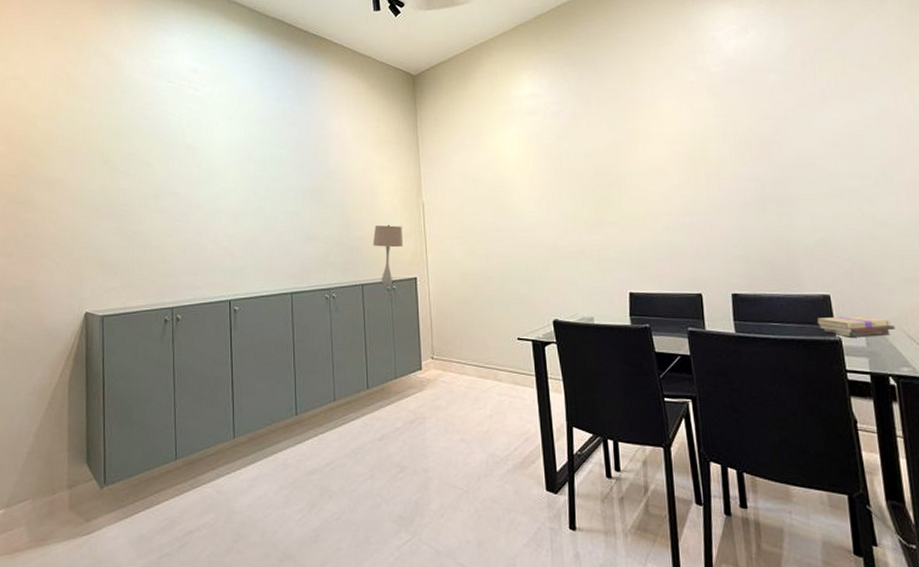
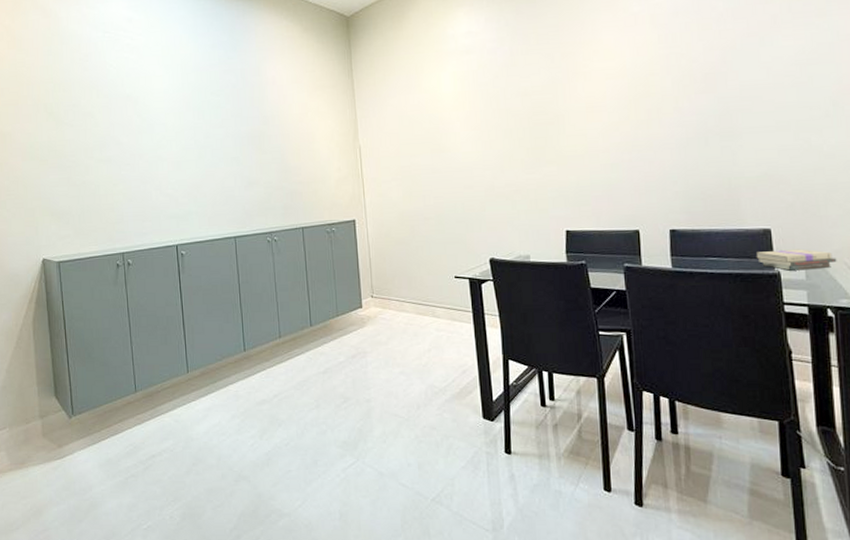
table lamp: present [372,224,404,285] -> none [311,168,342,228]

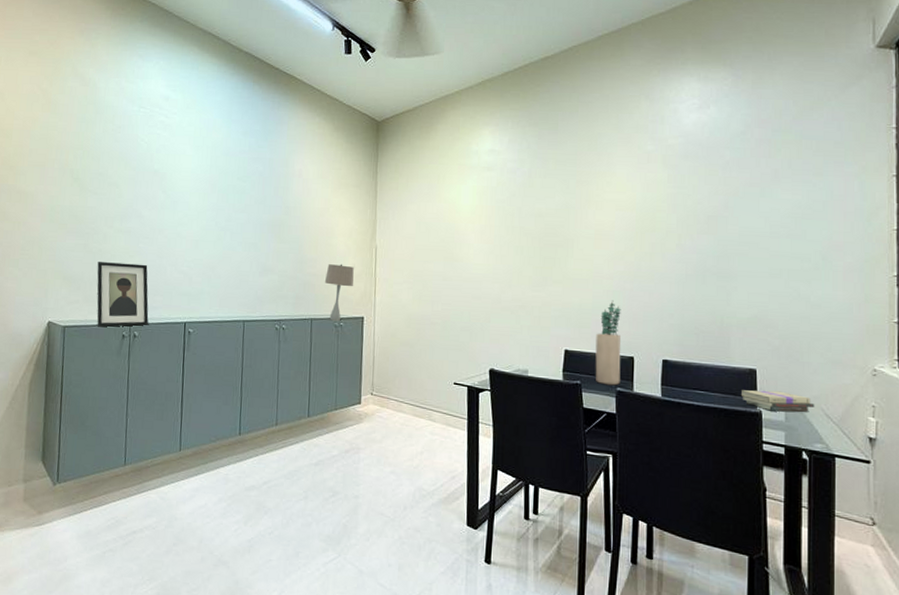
picture frame: none [83,191,140,259] -> present [96,262,149,327]
table lamp: none [311,168,342,228] -> present [324,264,354,322]
vase: none [597,174,627,263] -> present [595,300,622,386]

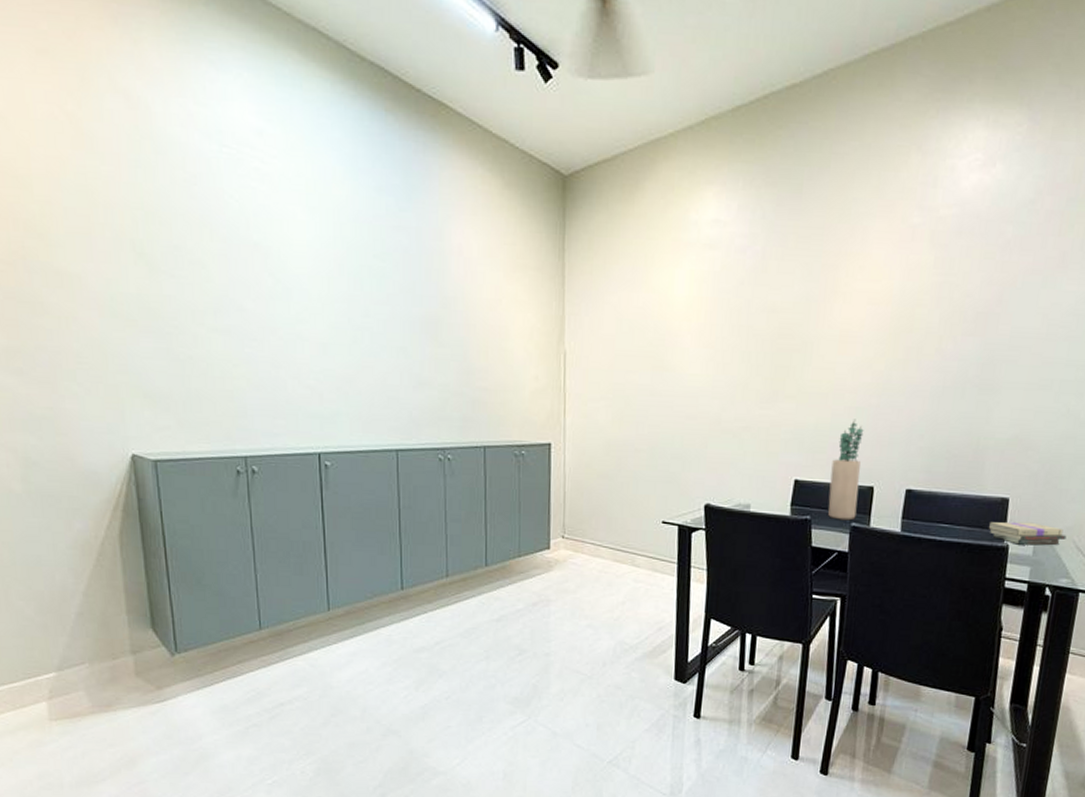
picture frame: present [96,262,149,327] -> none [189,373,270,461]
table lamp: present [324,264,354,322] -> none [499,375,538,450]

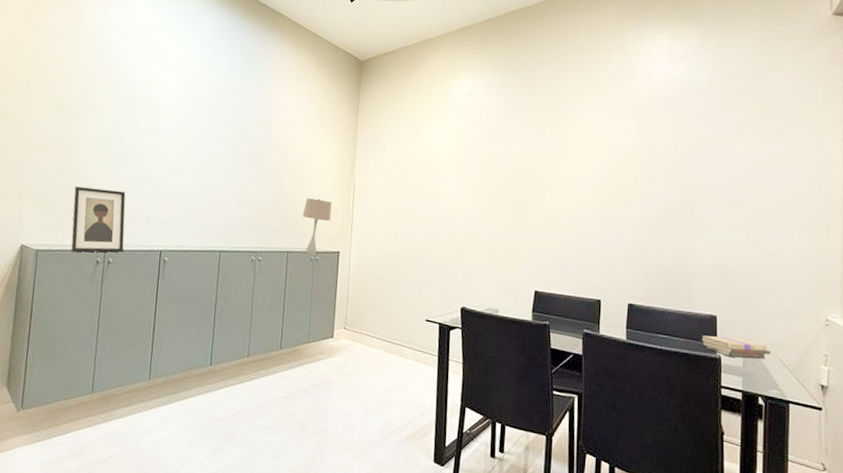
picture frame: none [189,373,270,461] -> present [71,186,126,253]
table lamp: none [499,375,538,450] -> present [302,198,332,256]
vase: present [827,419,864,521] -> none [563,244,590,328]

